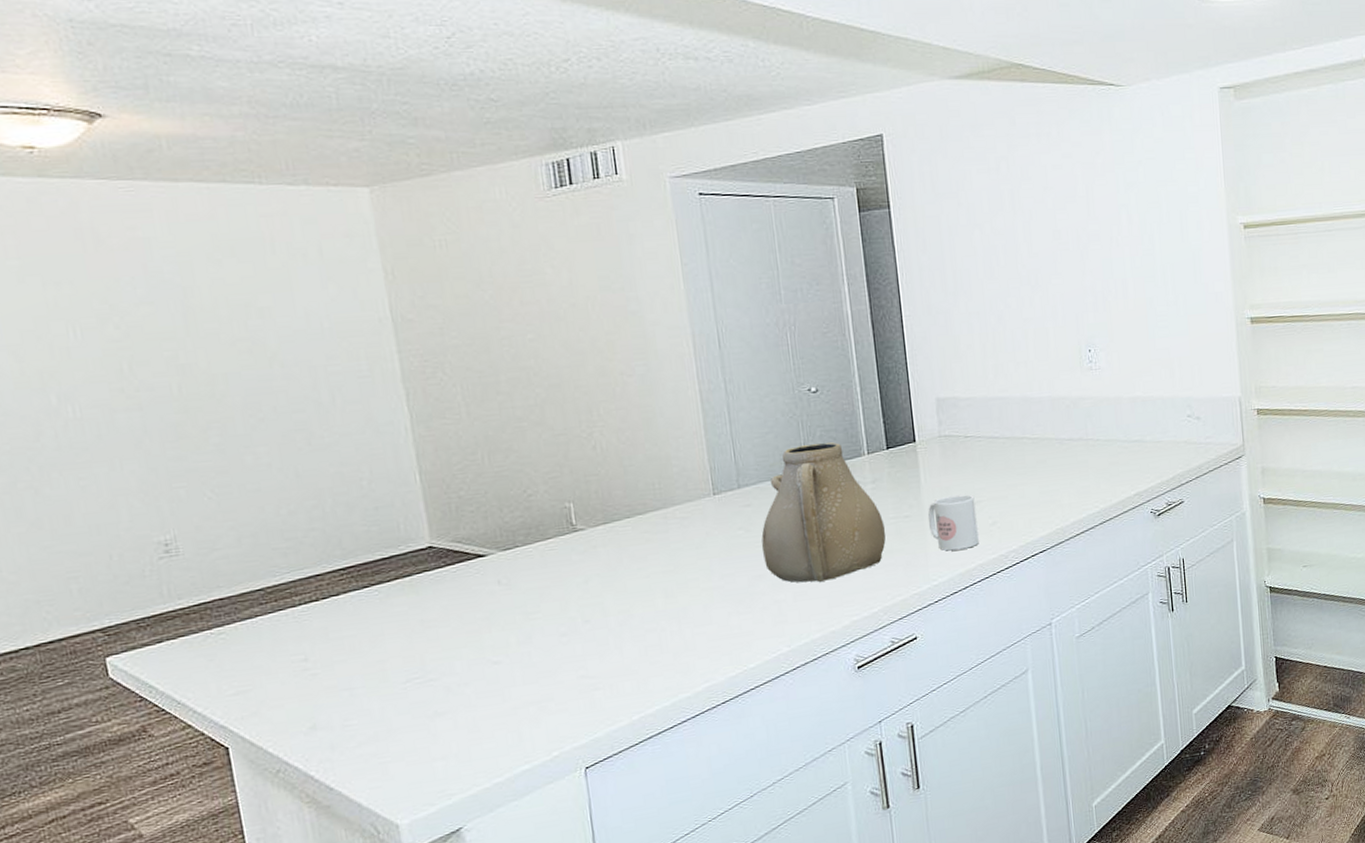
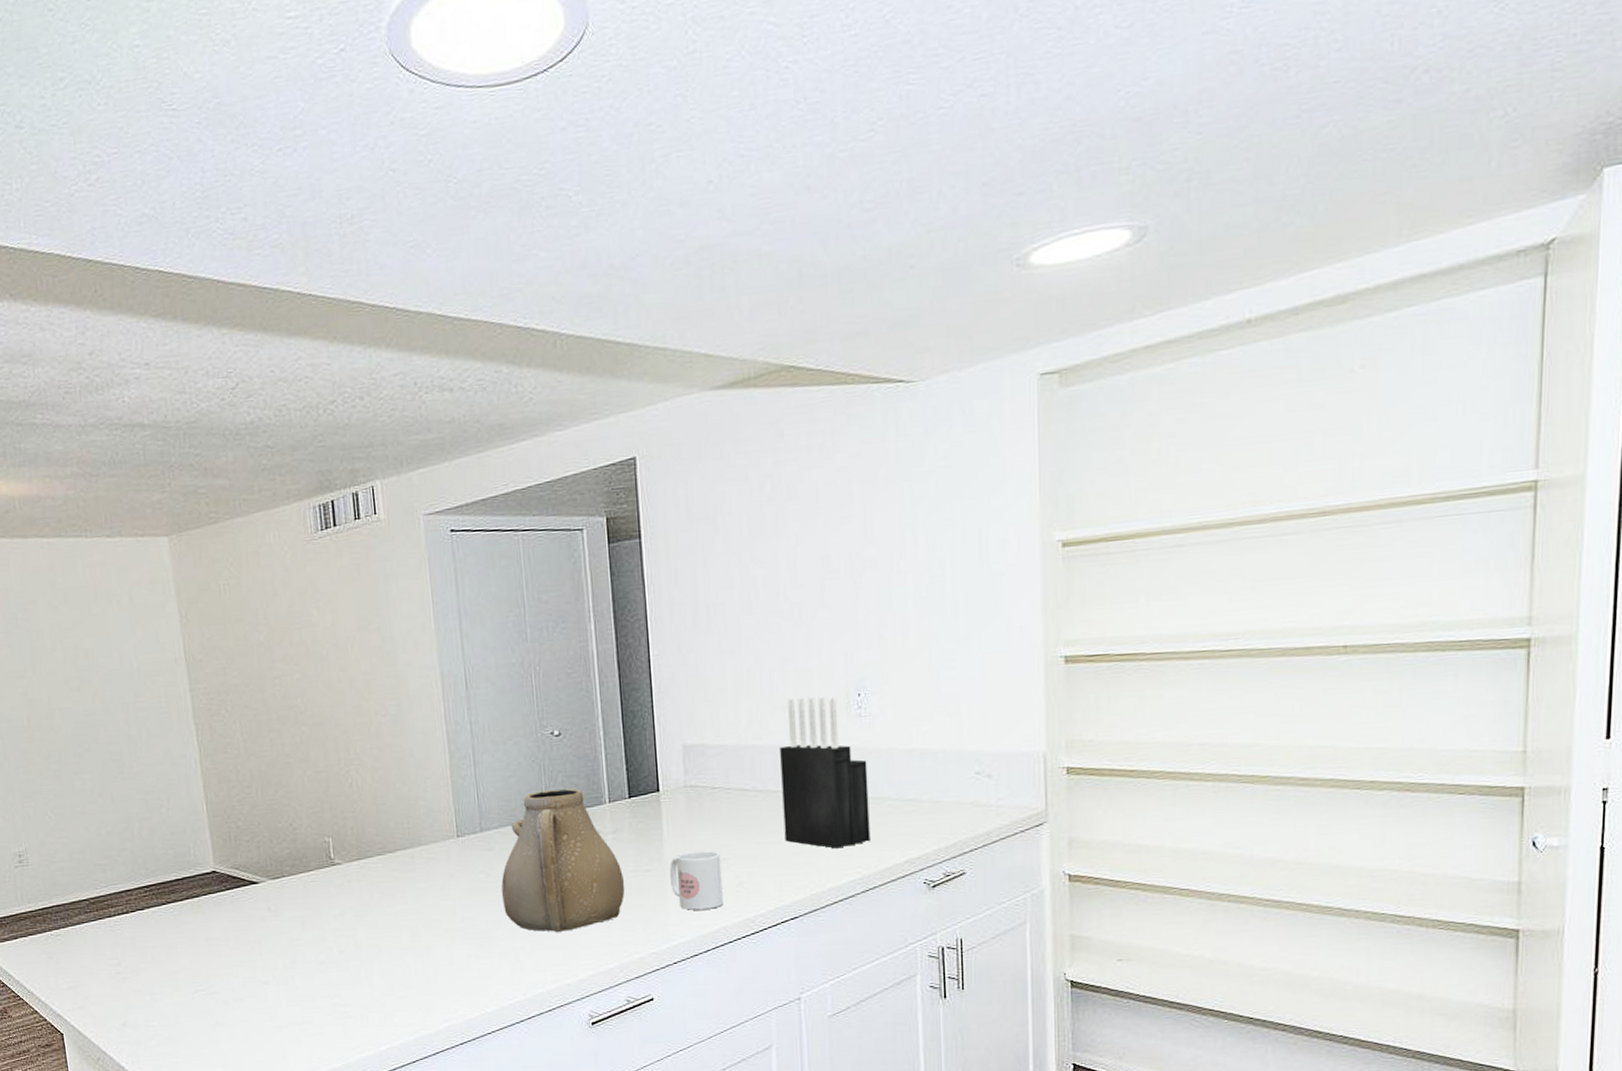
knife block: none [1024,352,1105,487] -> present [780,696,870,849]

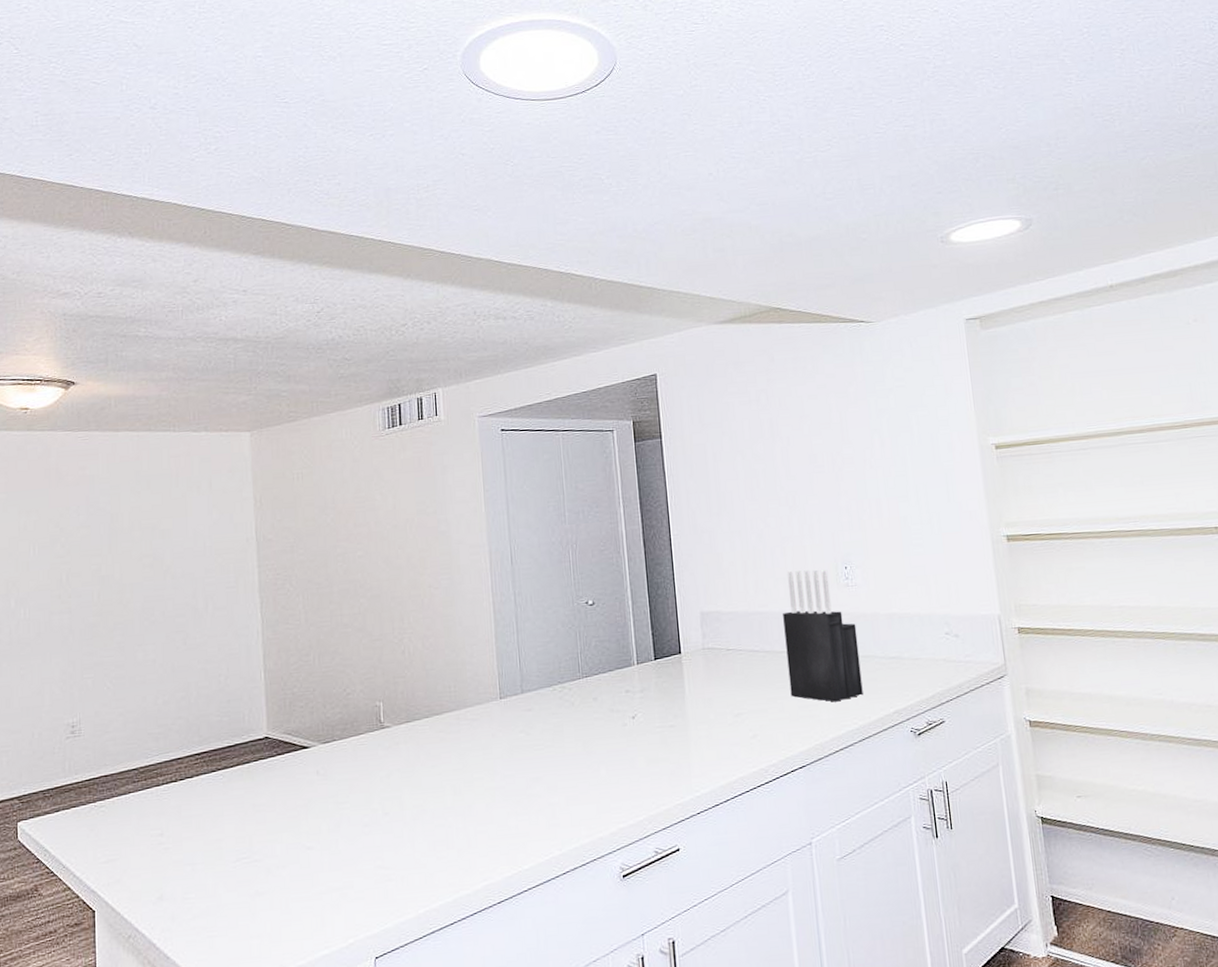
teapot: present [501,788,625,932] -> none [539,652,652,787]
mug: present [669,850,723,910] -> none [691,706,740,762]

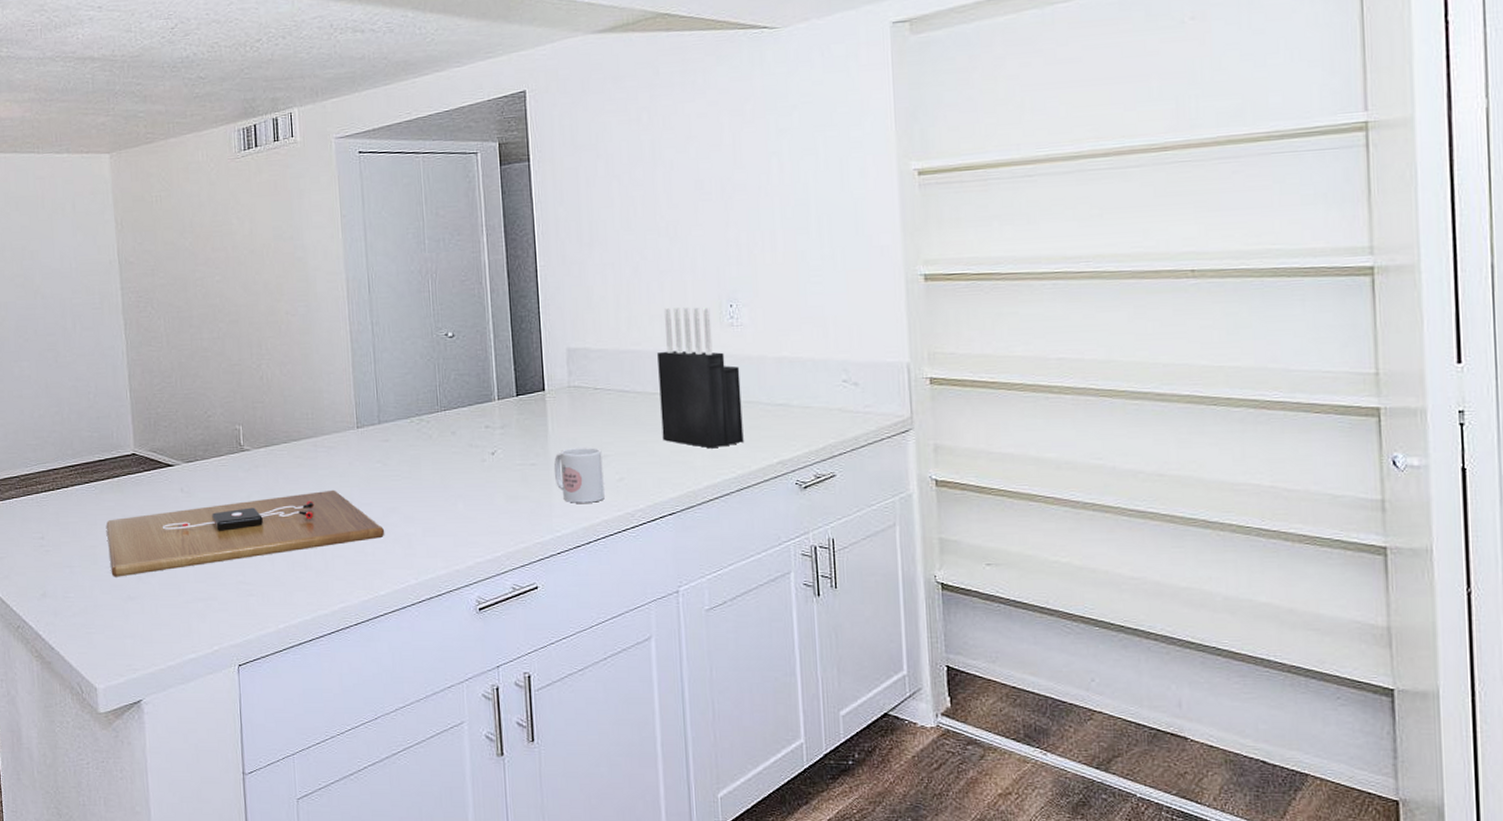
cutting board: none [234,763,529,872] -> present [106,489,385,577]
mug: none [691,706,740,762] -> present [553,446,605,503]

